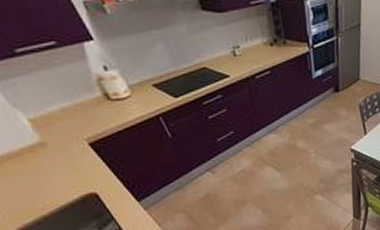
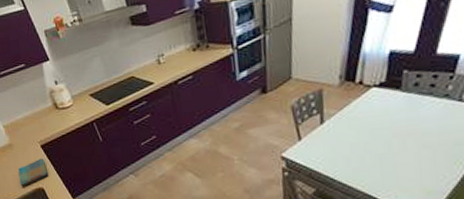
dish towel: none [57,158,103,194] -> present [18,158,49,187]

